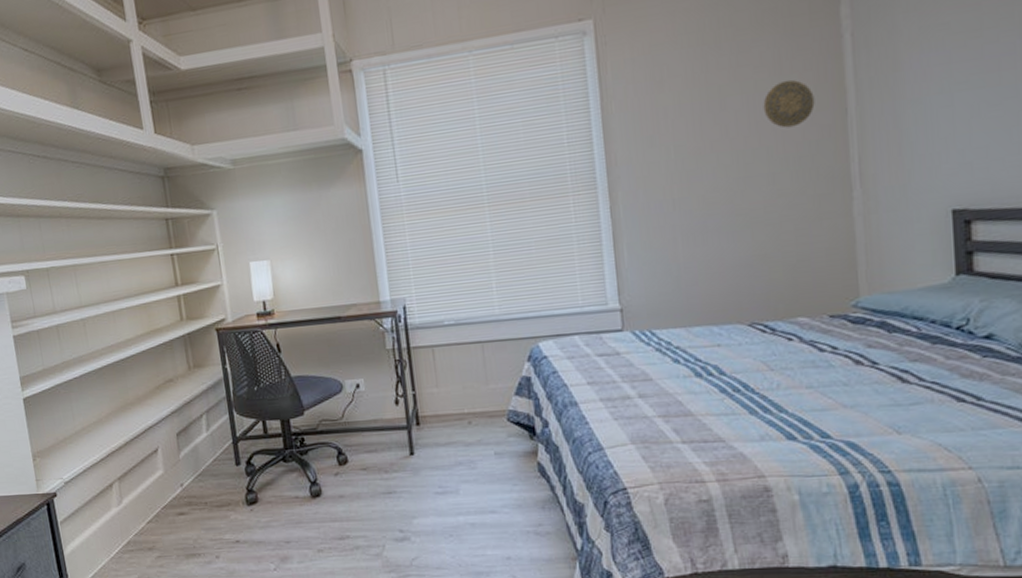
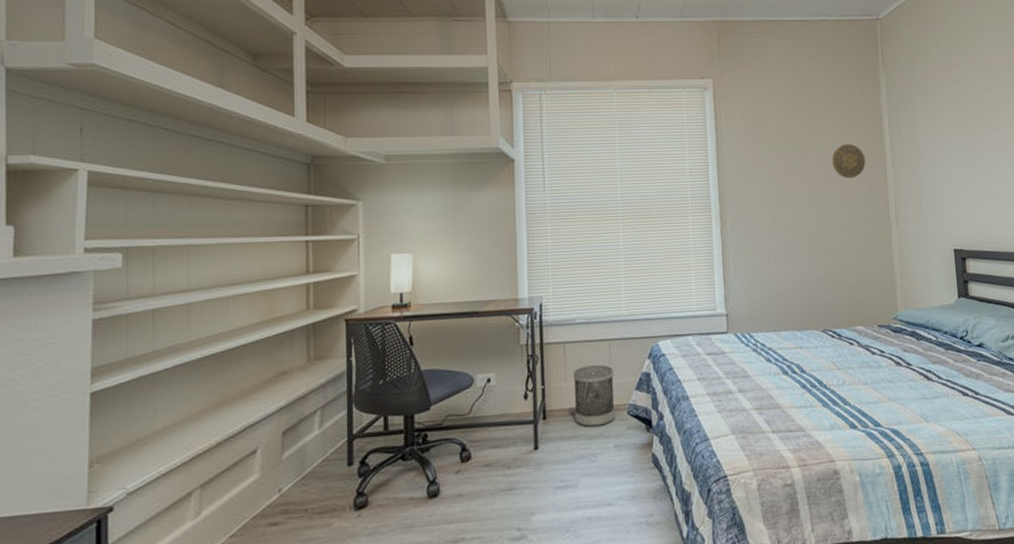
wastebasket: none [444,369,494,434] -> present [573,365,615,427]

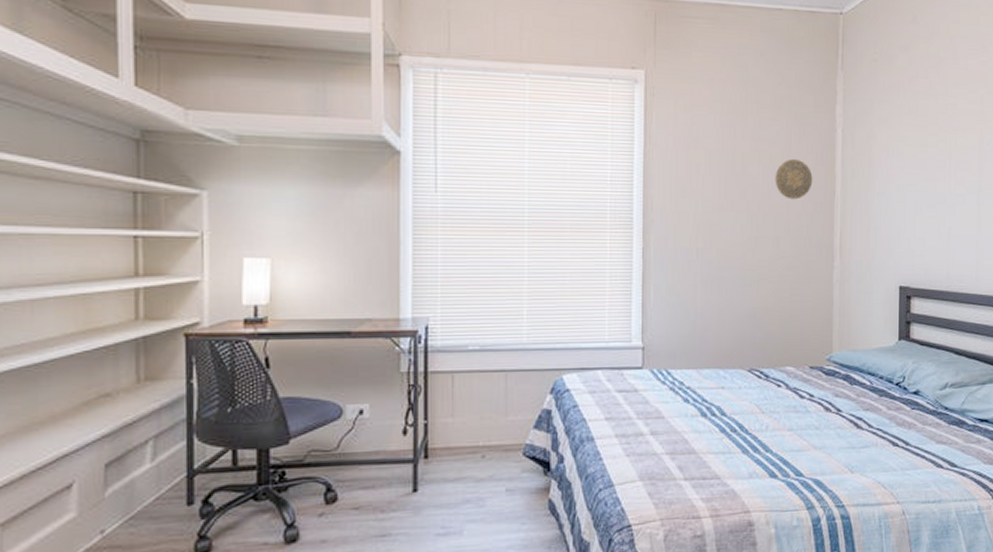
wastebasket: present [573,365,615,427] -> none [462,399,509,468]

